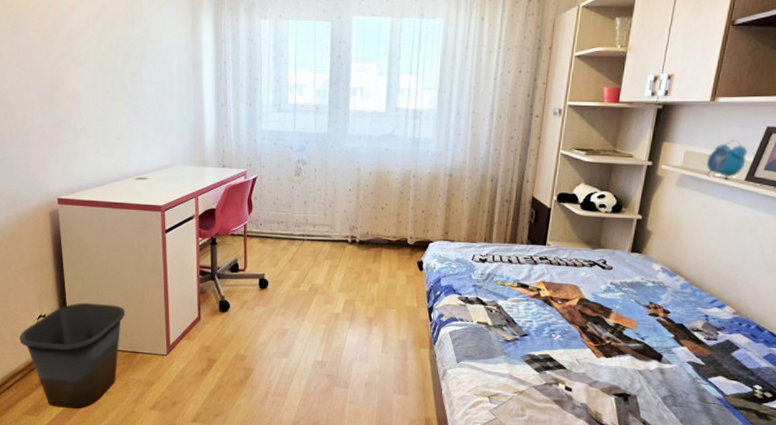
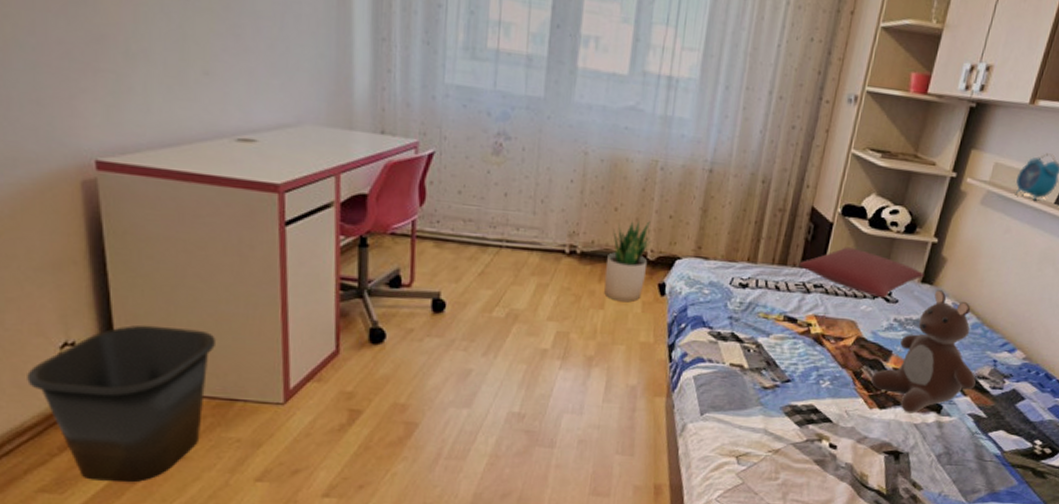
planter: none [377,215,410,277] -> present [604,220,652,303]
pillow: none [526,226,633,266] -> present [799,247,924,298]
teddy bear: none [595,257,691,361] -> present [871,290,976,414]

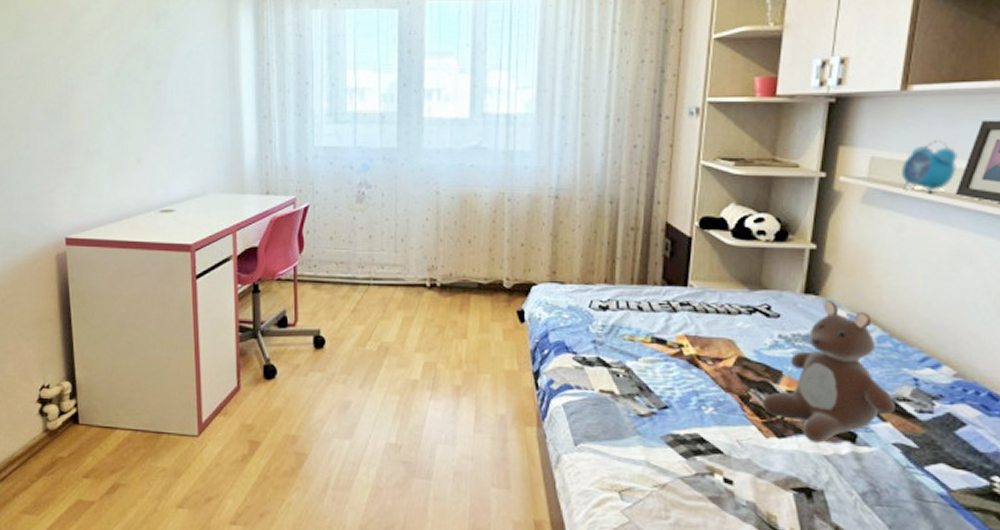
waste bin: present [27,325,215,483] -> none [17,369,146,507]
planter: present [604,220,652,303] -> none [464,250,506,331]
pillow: present [799,247,924,298] -> none [660,261,806,313]

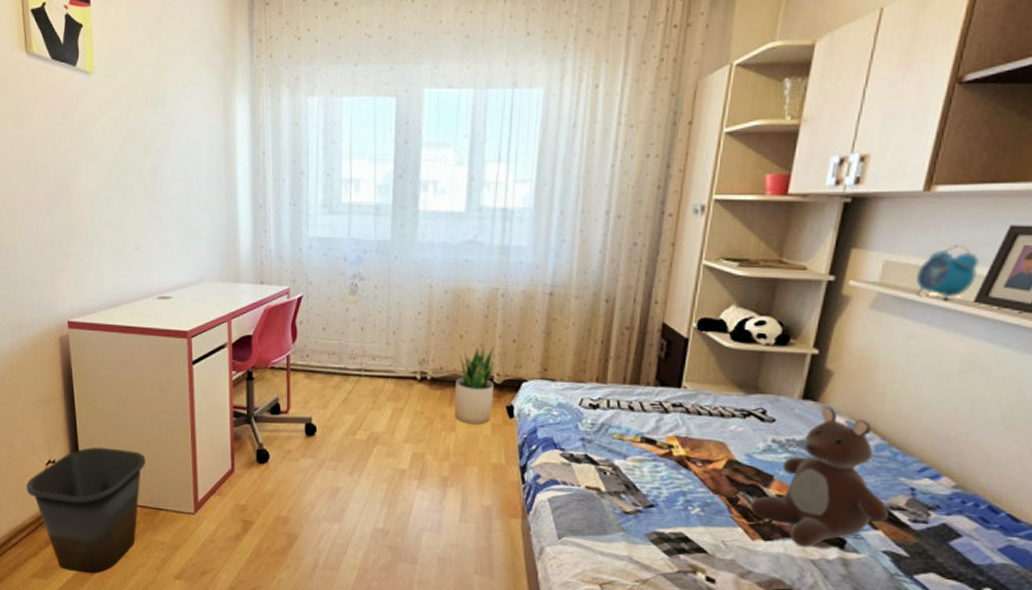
waste bin: none [17,369,146,507] -> present [26,447,145,574]
planter: none [464,250,506,331] -> present [454,346,497,425]

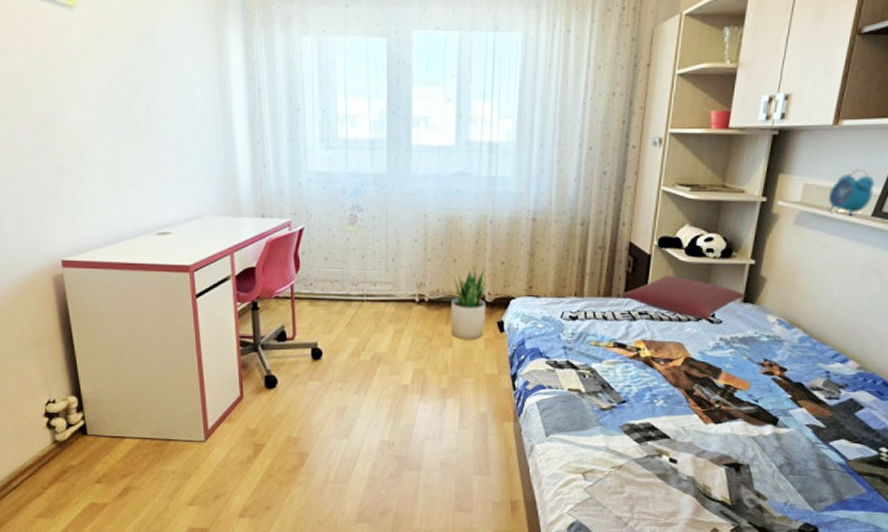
waste bin: present [26,447,145,574] -> none [25,384,152,509]
pillow: none [653,363,805,417] -> present [623,275,745,320]
teddy bear: present [749,407,888,548] -> none [703,308,810,427]

